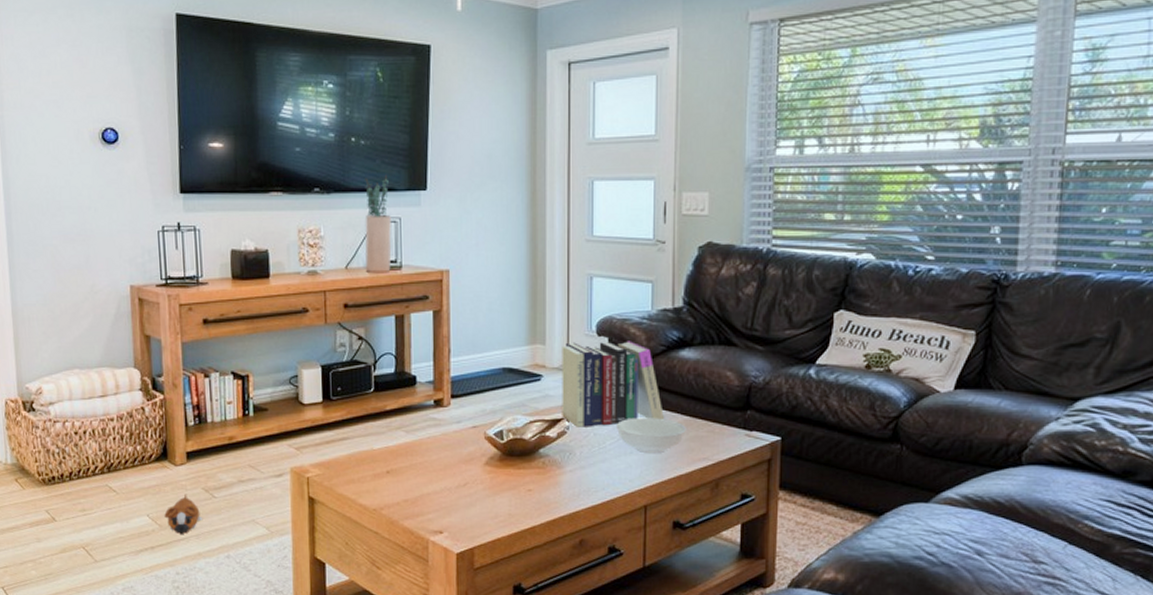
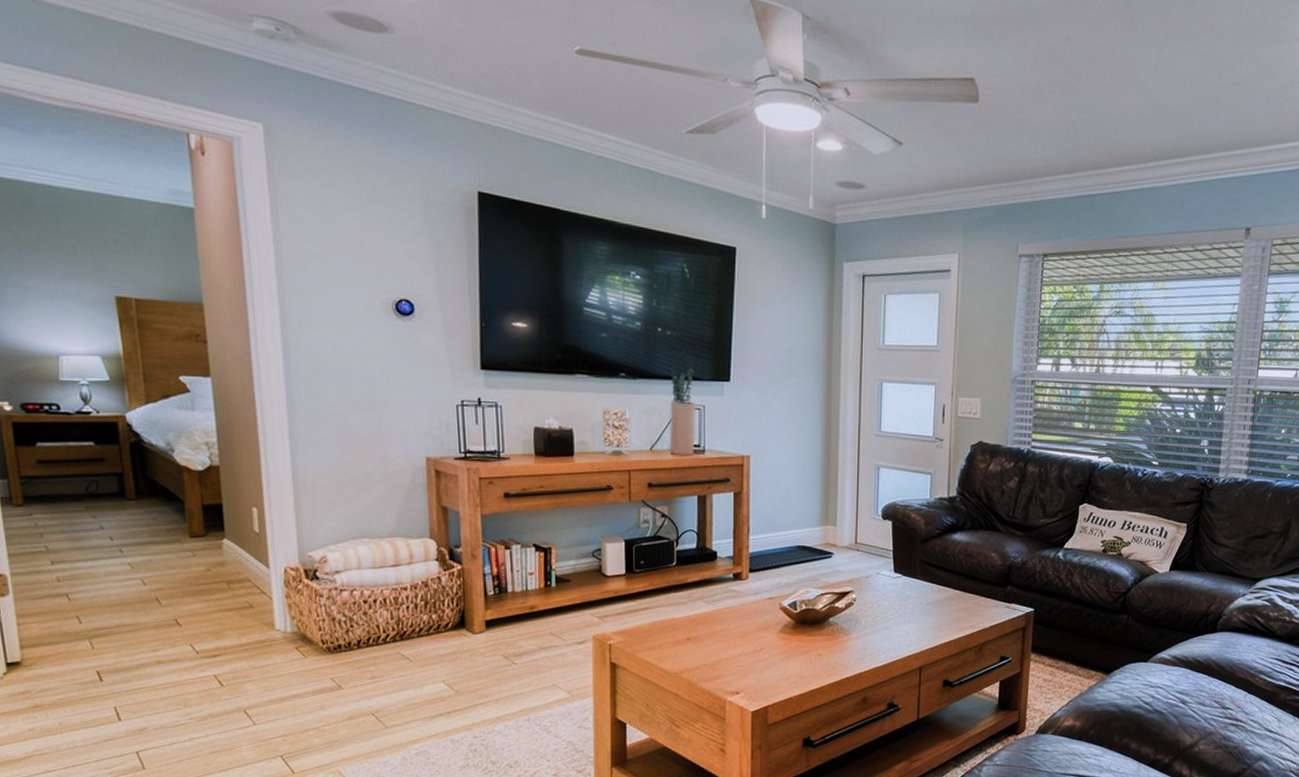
dog toy: present [164,493,203,534] -> none [461,660,503,699]
books: present [562,341,664,427] -> none [850,524,938,599]
bowl: present [615,417,686,454] -> none [896,591,957,623]

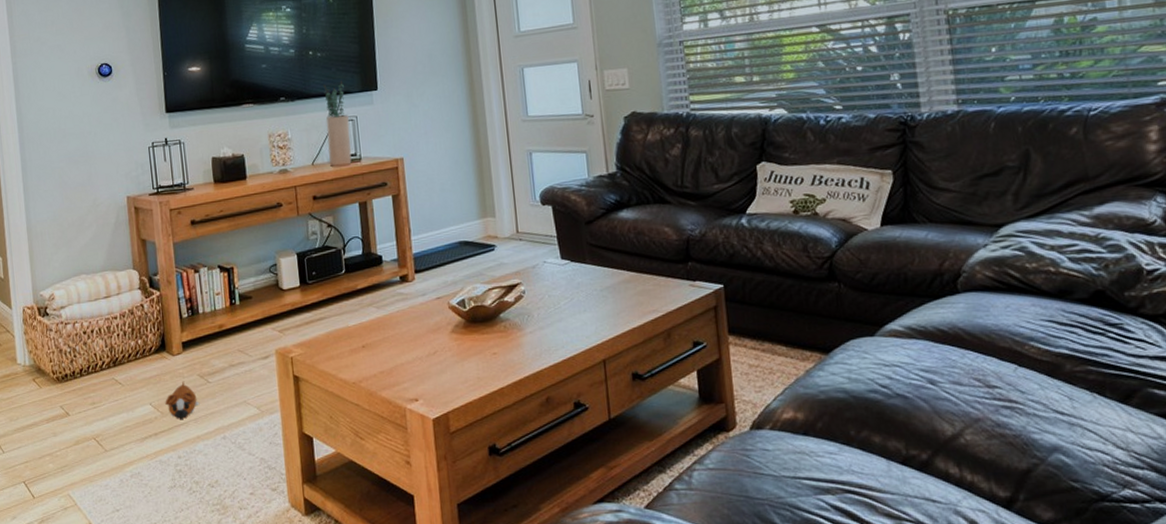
dog toy: none [461,660,503,699] -> present [165,381,200,419]

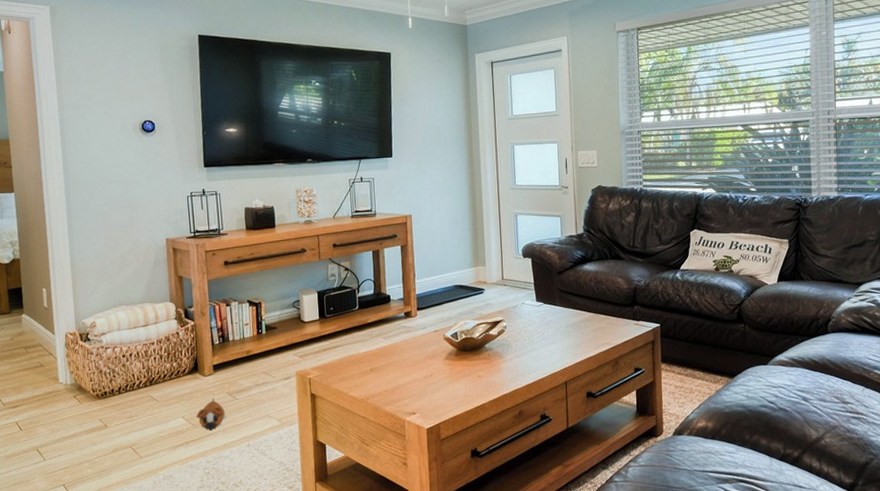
vase: present [323,80,352,168] -> none [345,147,368,221]

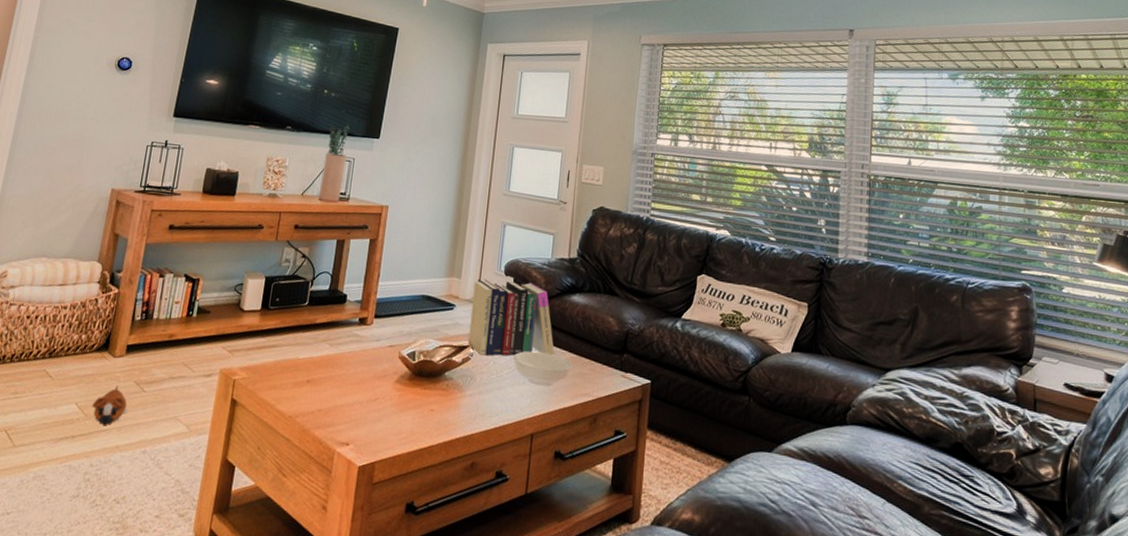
vase: none [345,147,368,221] -> present [318,122,349,203]
books: none [498,260,575,326] -> present [468,278,555,357]
bowl: none [540,315,592,343] -> present [513,351,572,386]

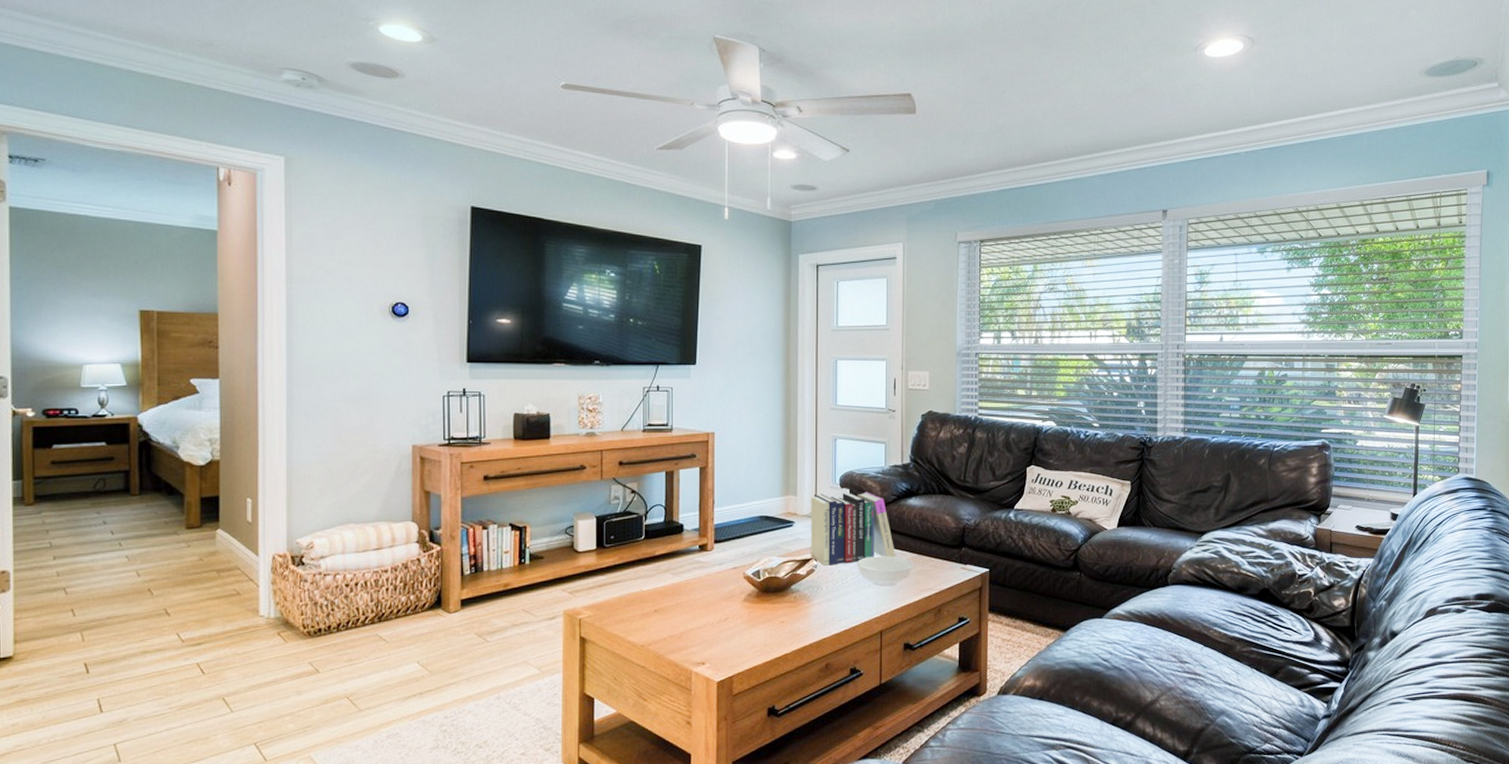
dog toy: present [92,385,129,425] -> none [435,639,475,678]
vase: present [318,122,349,203] -> none [639,351,664,435]

